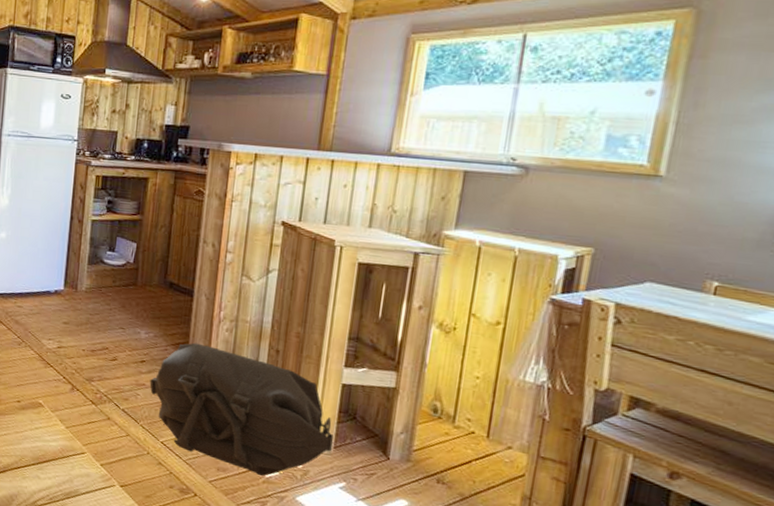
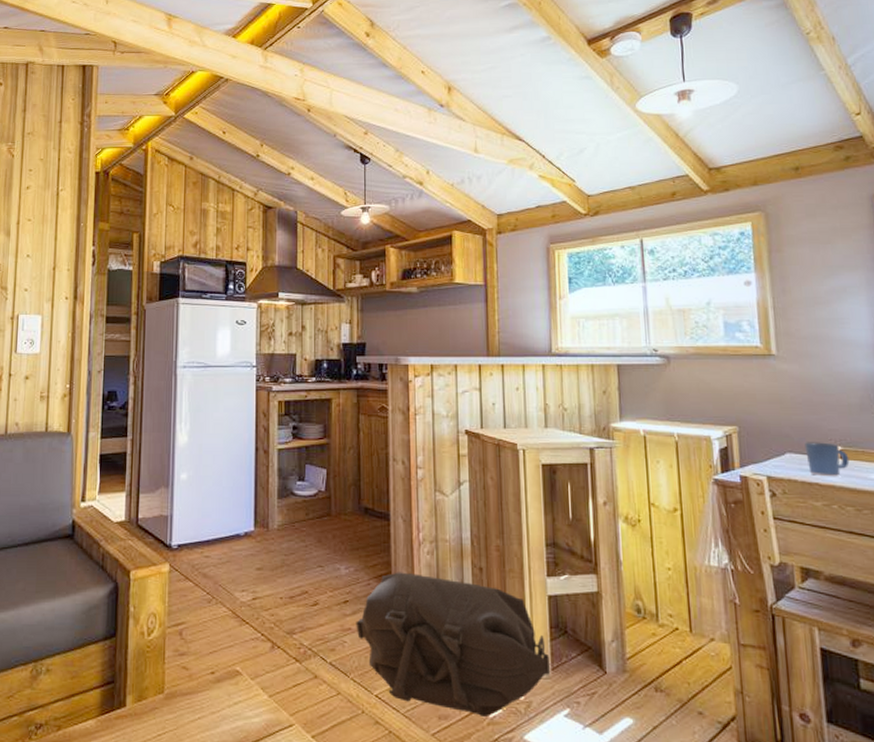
mug: none [669,273,725,314] -> present [804,442,850,477]

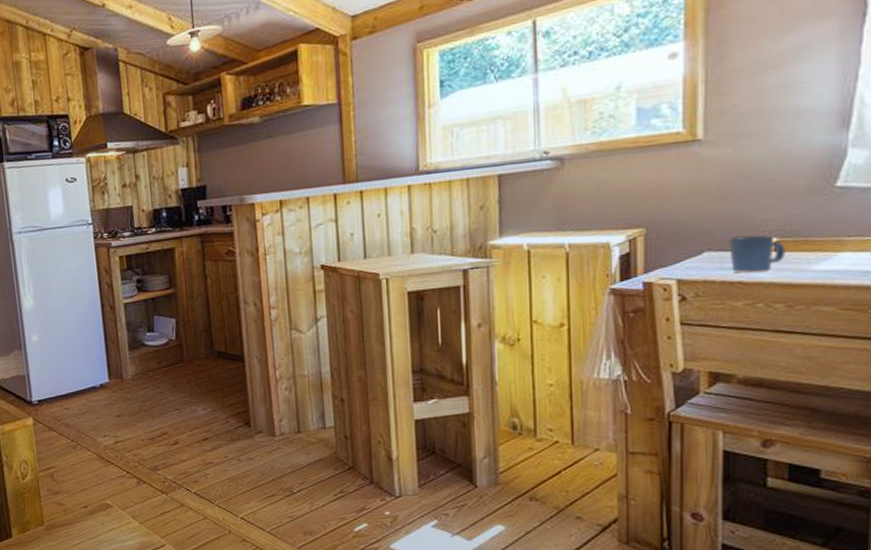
duffel bag: present [356,572,551,716] -> none [217,408,418,530]

